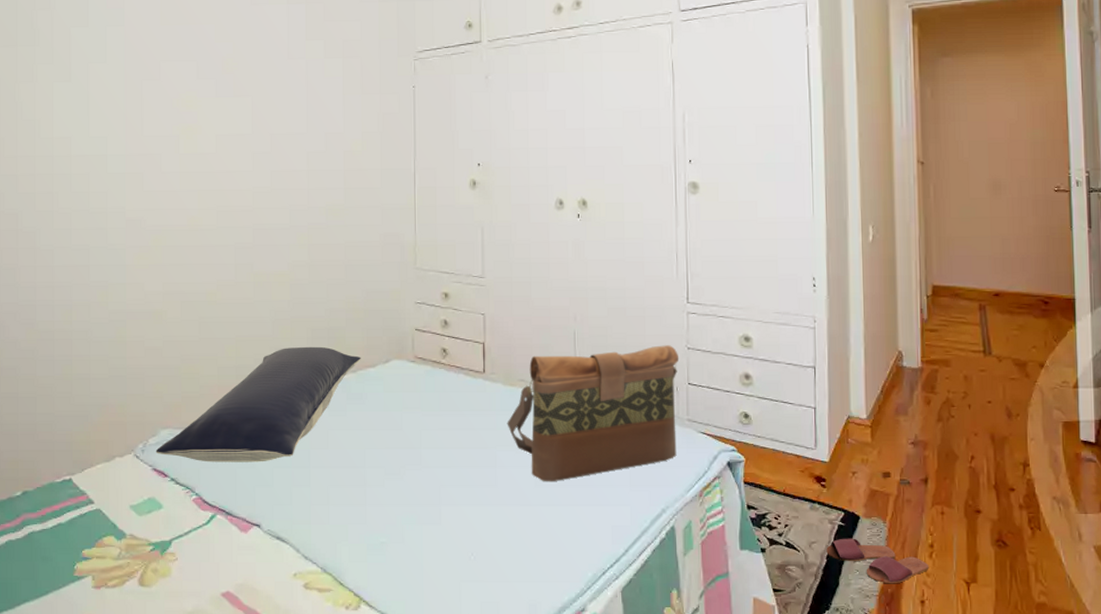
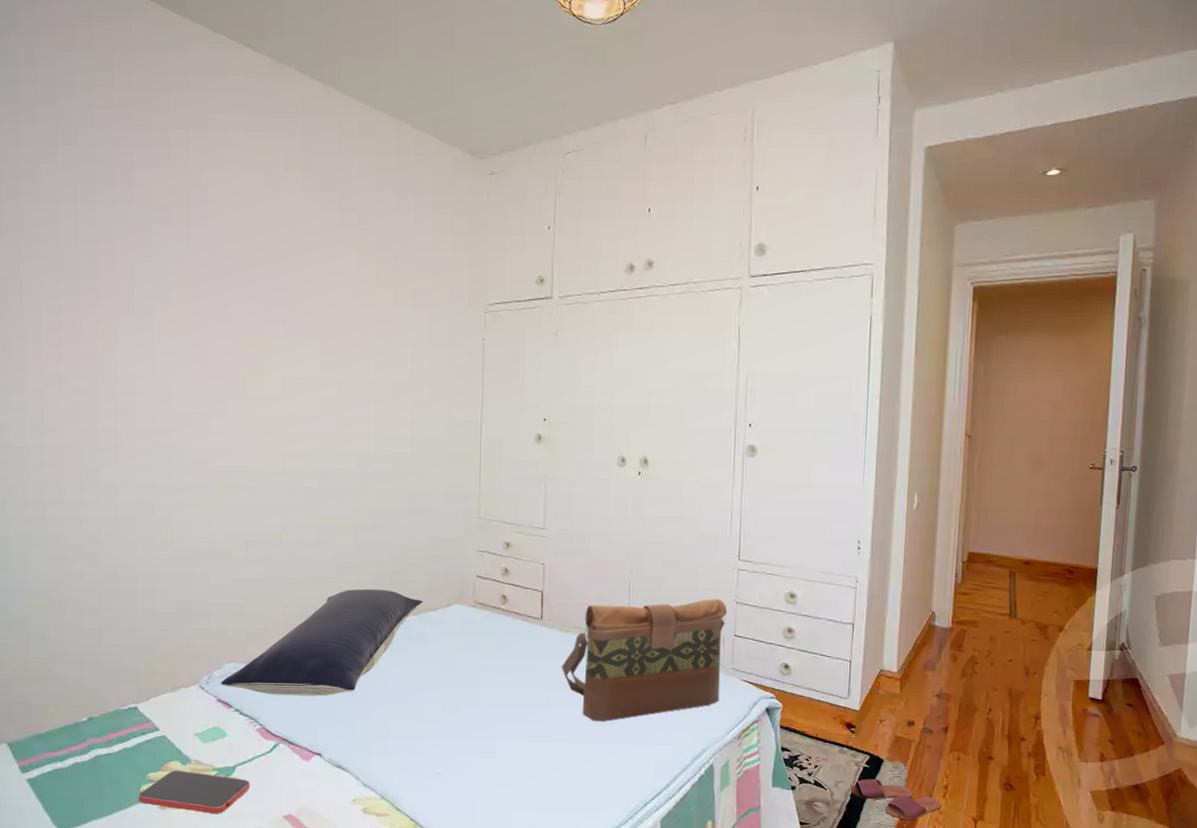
smartphone: none [72,547,187,593] -> present [138,771,250,814]

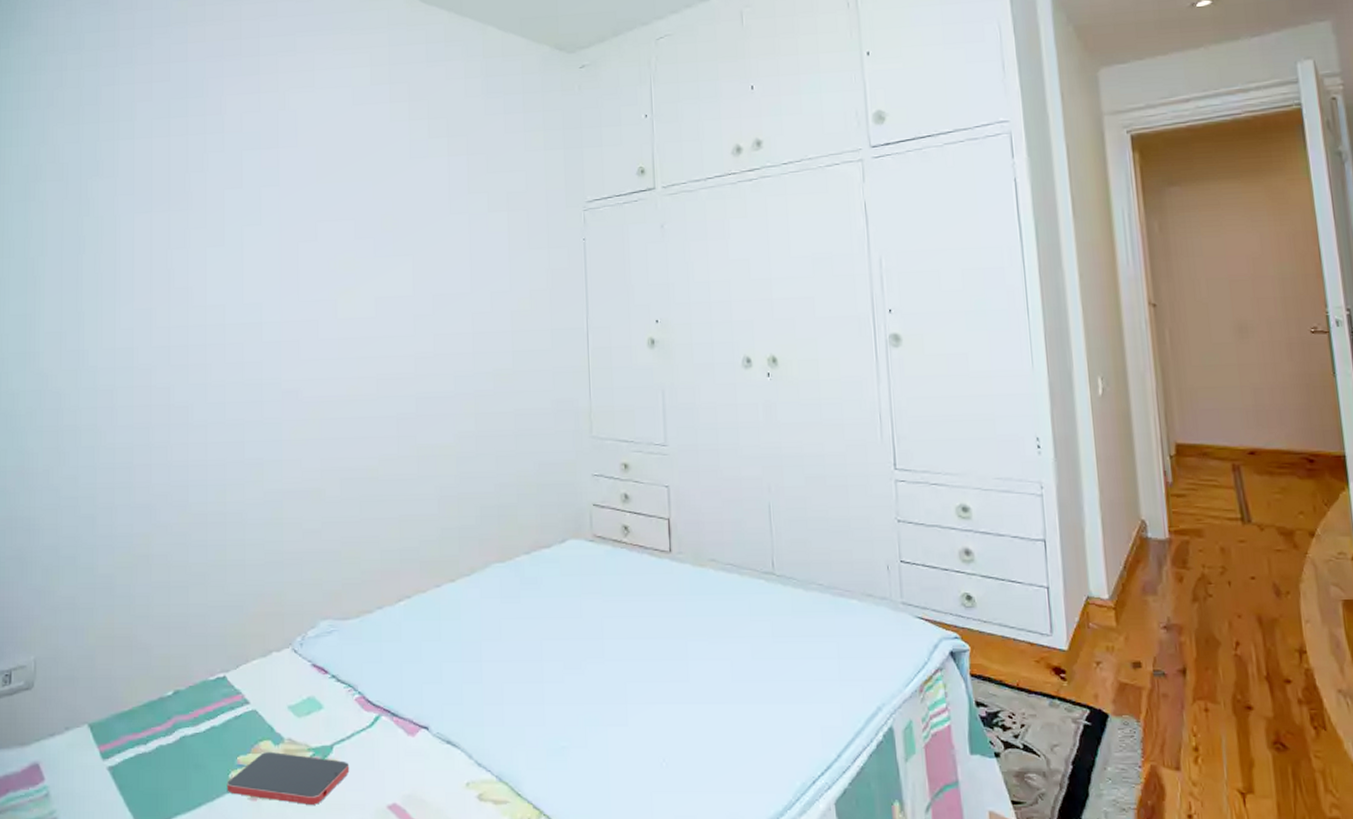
pillow: present [220,589,423,697] -> none [315,525,535,657]
shoulder bag: present [561,599,728,721] -> none [697,518,891,675]
slippers: present [850,779,942,820] -> none [1071,740,1195,795]

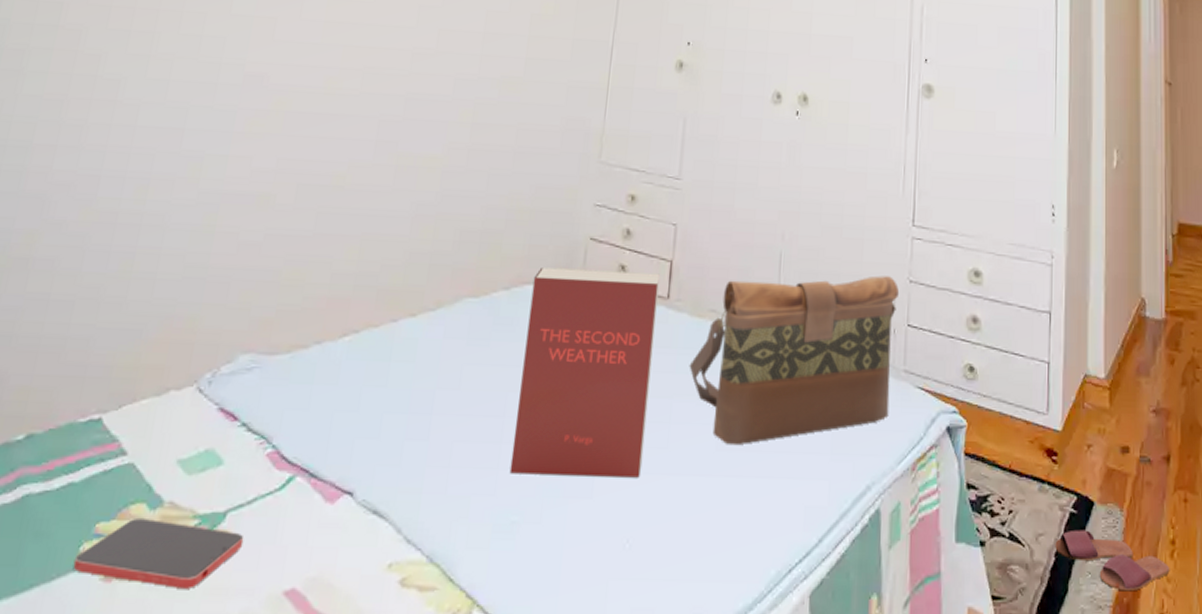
book: none [549,531,668,708] -> present [509,267,660,478]
shoulder bag: none [697,518,891,675] -> present [689,276,900,444]
slippers: none [1071,740,1195,795] -> present [1055,529,1170,592]

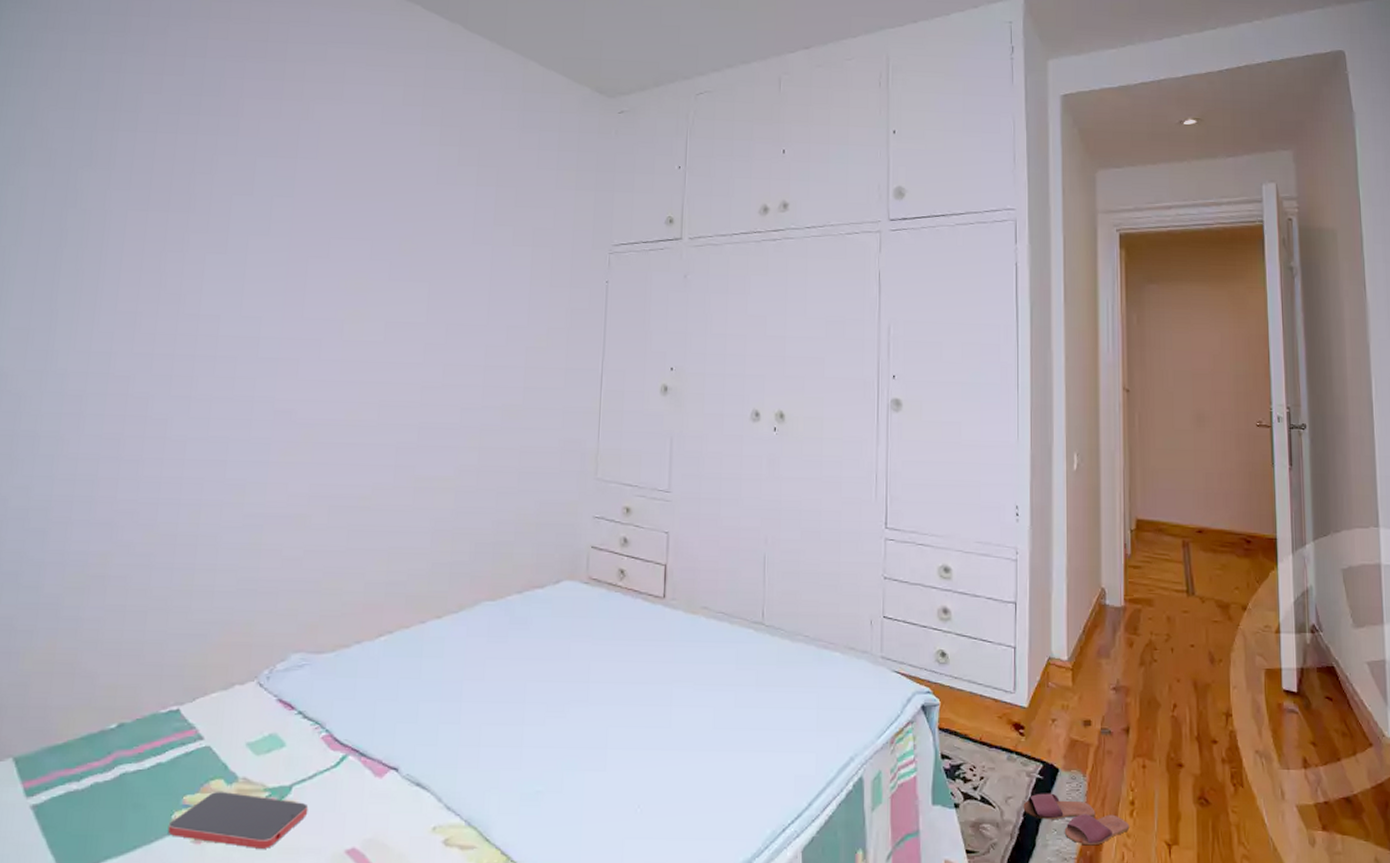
book: present [509,267,660,478] -> none [532,573,655,753]
shoulder bag: present [689,276,900,444] -> none [686,573,875,723]

